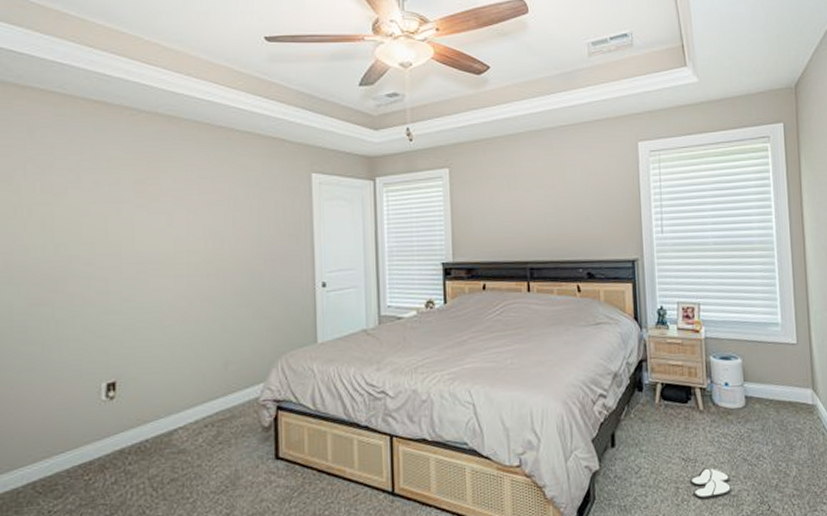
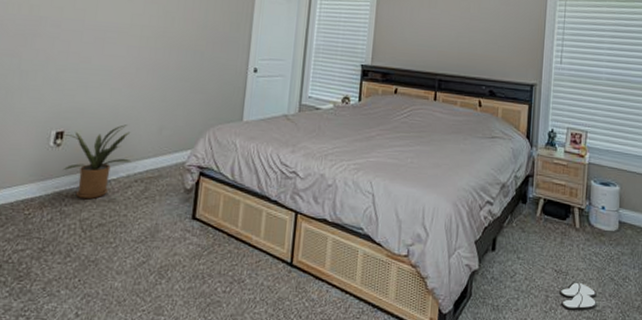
house plant: none [116,365,198,455] -> present [62,124,132,200]

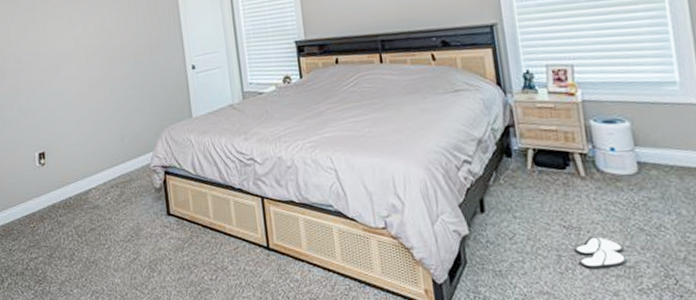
house plant: present [62,124,132,200] -> none [45,138,104,209]

